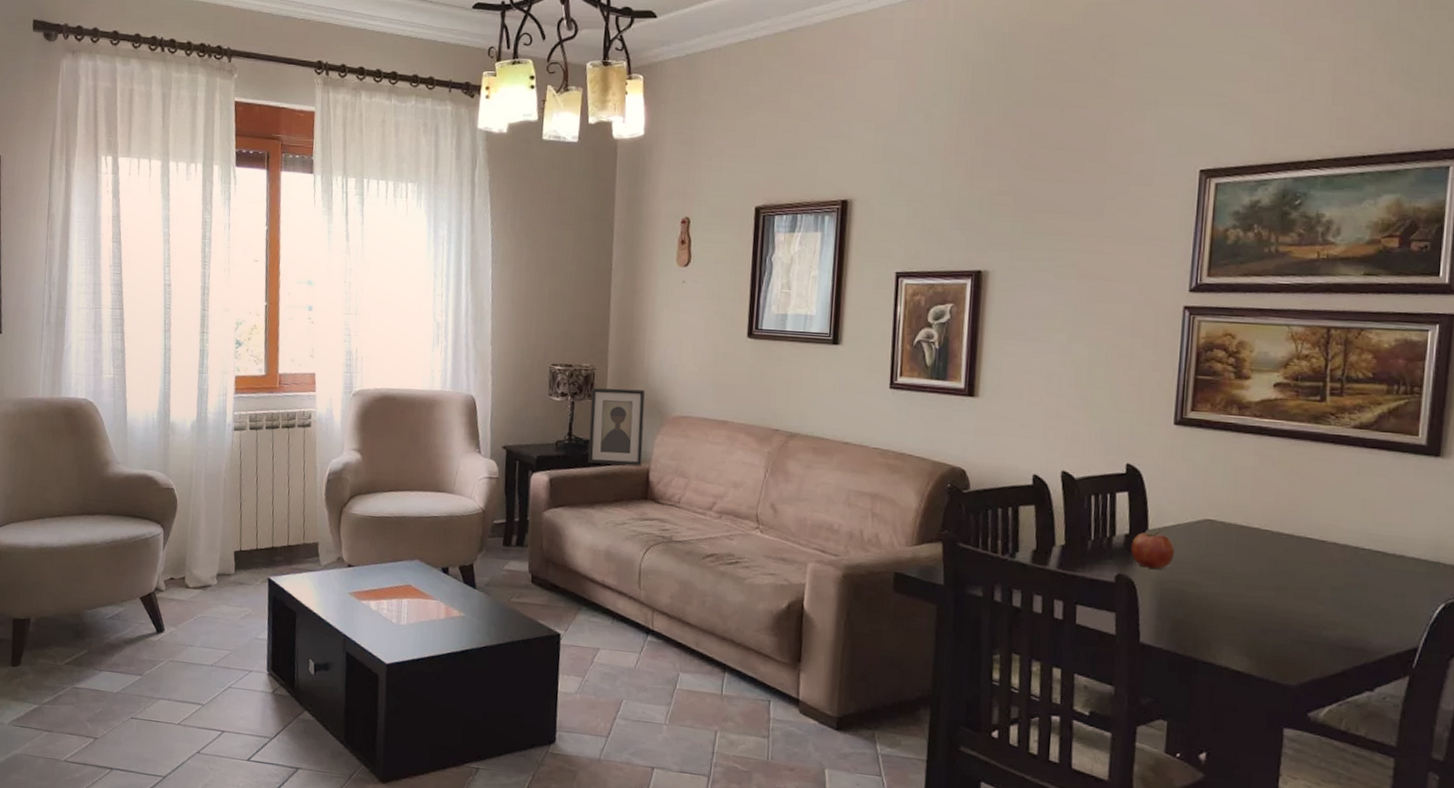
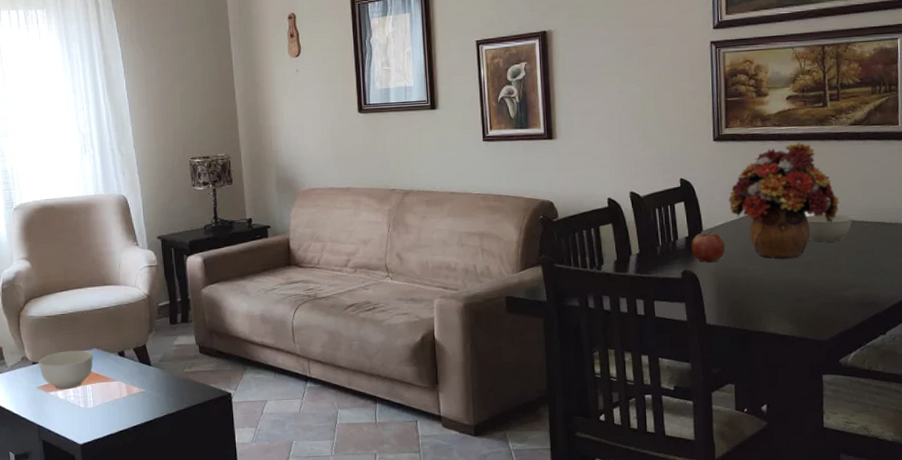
bowl: none [354,557,414,600] -> present [38,350,93,389]
picture frame: present [588,388,645,466] -> none [229,170,282,242]
flower arrangement: none [1185,438,1330,579] -> present [728,140,840,259]
soup bowl: none [1284,530,1345,567] -> present [806,214,853,242]

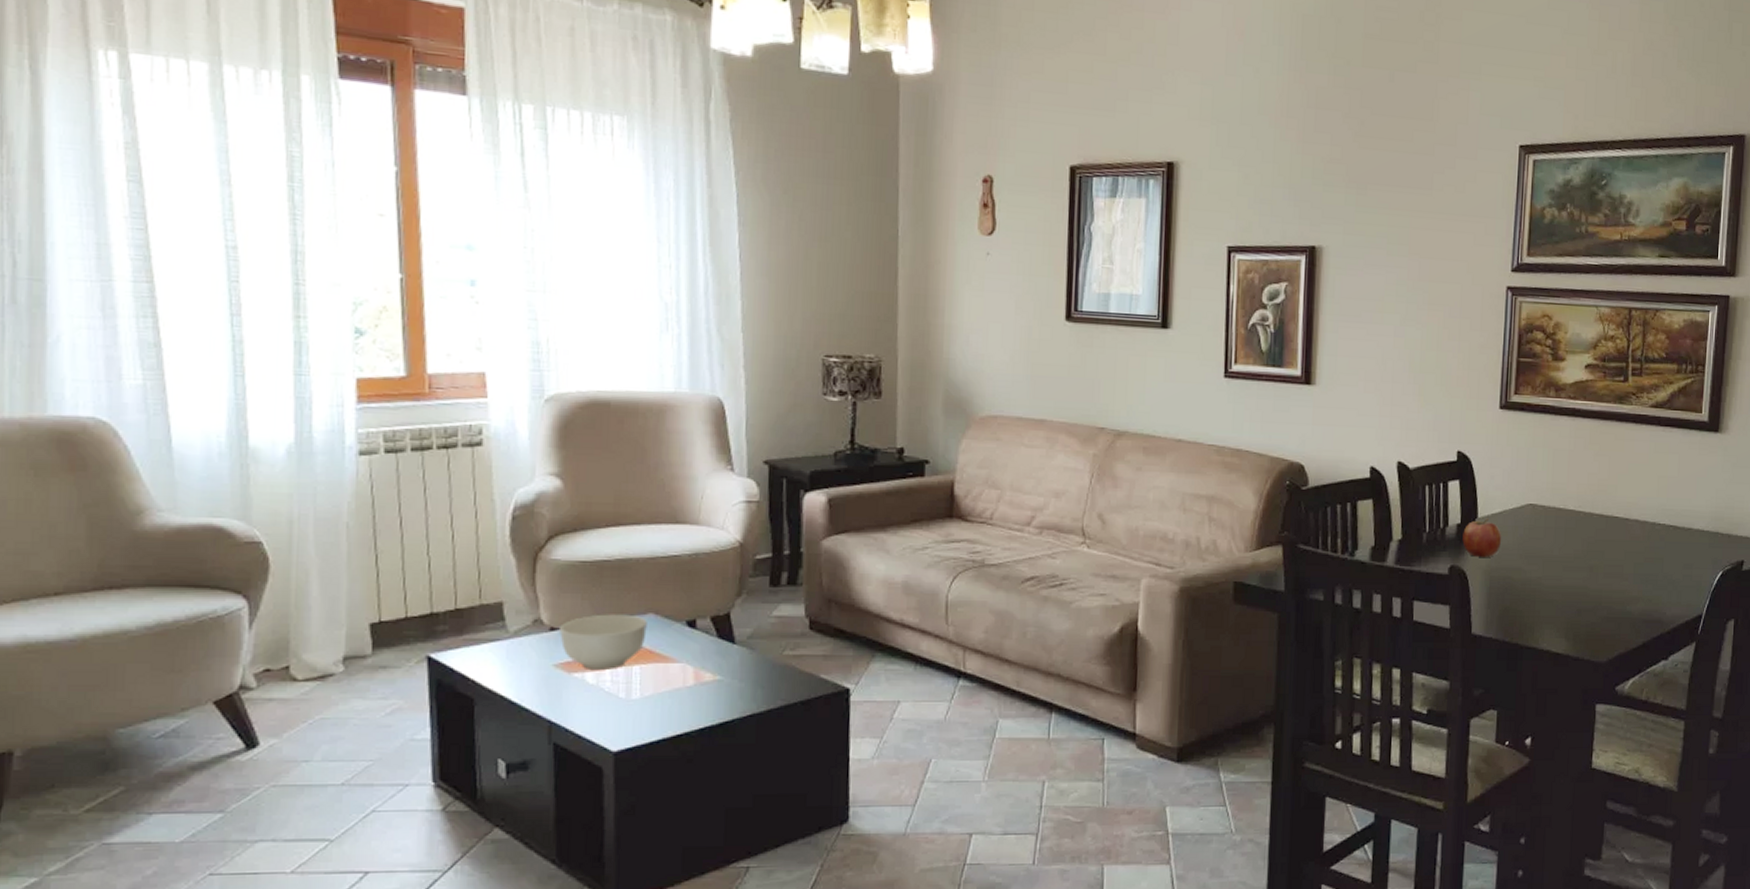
flower arrangement: present [728,140,840,259] -> none [1510,419,1632,561]
soup bowl: present [806,214,853,242] -> none [1595,510,1645,544]

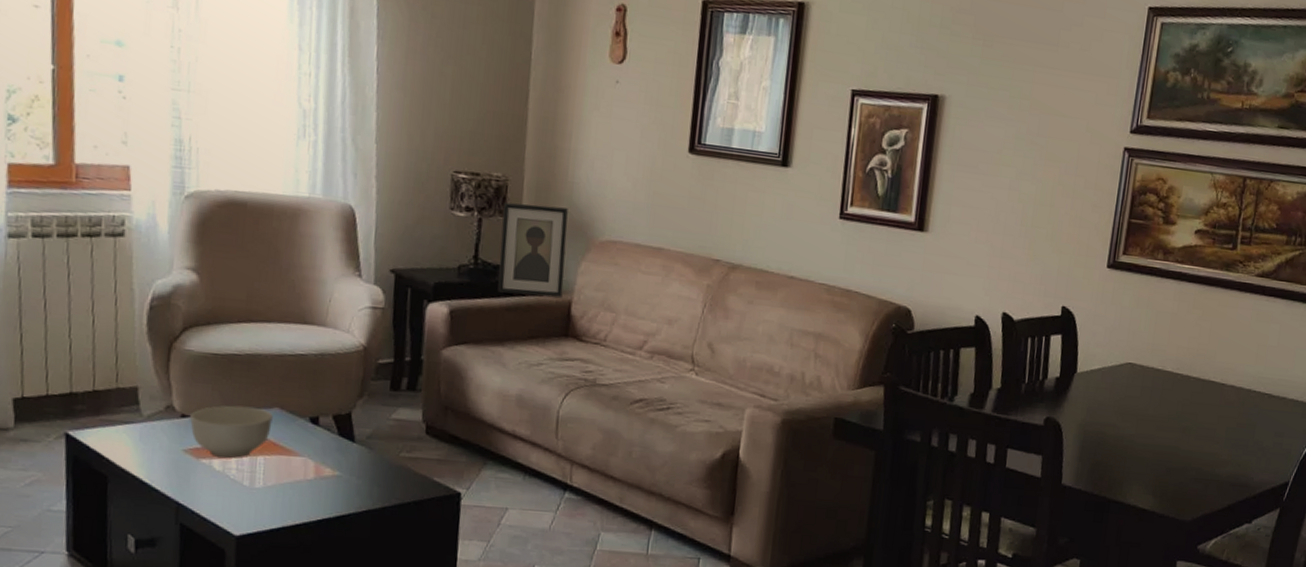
picture frame: none [876,383,946,478] -> present [497,202,568,297]
fruit: present [1462,518,1502,558] -> none [1060,373,1099,413]

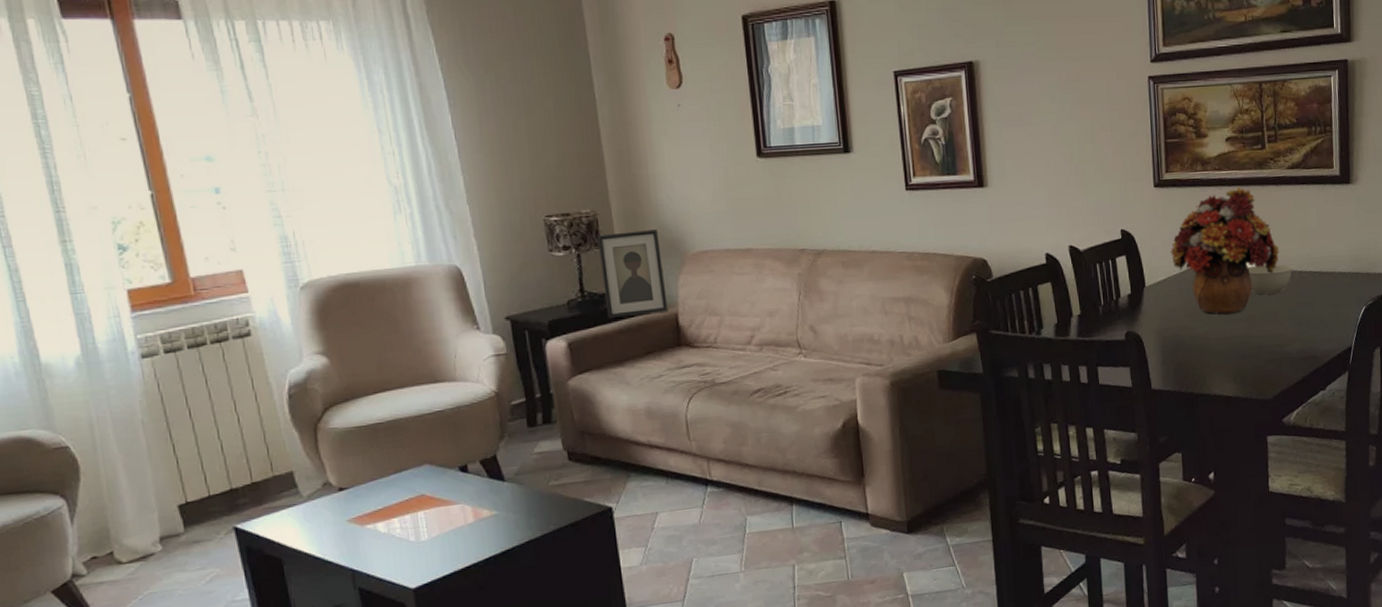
bowl: present [190,405,273,458] -> none [347,467,425,521]
flower arrangement: none [1111,284,1231,420] -> present [1170,185,1280,314]
soup bowl: none [1191,373,1241,409] -> present [1248,264,1293,295]

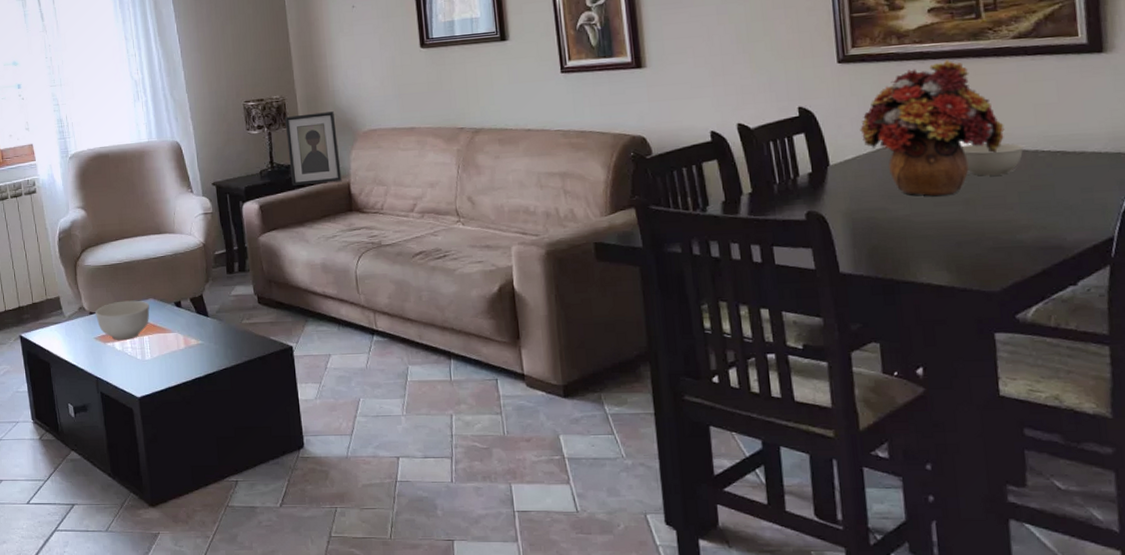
bowl: none [347,467,425,521] -> present [95,300,150,340]

